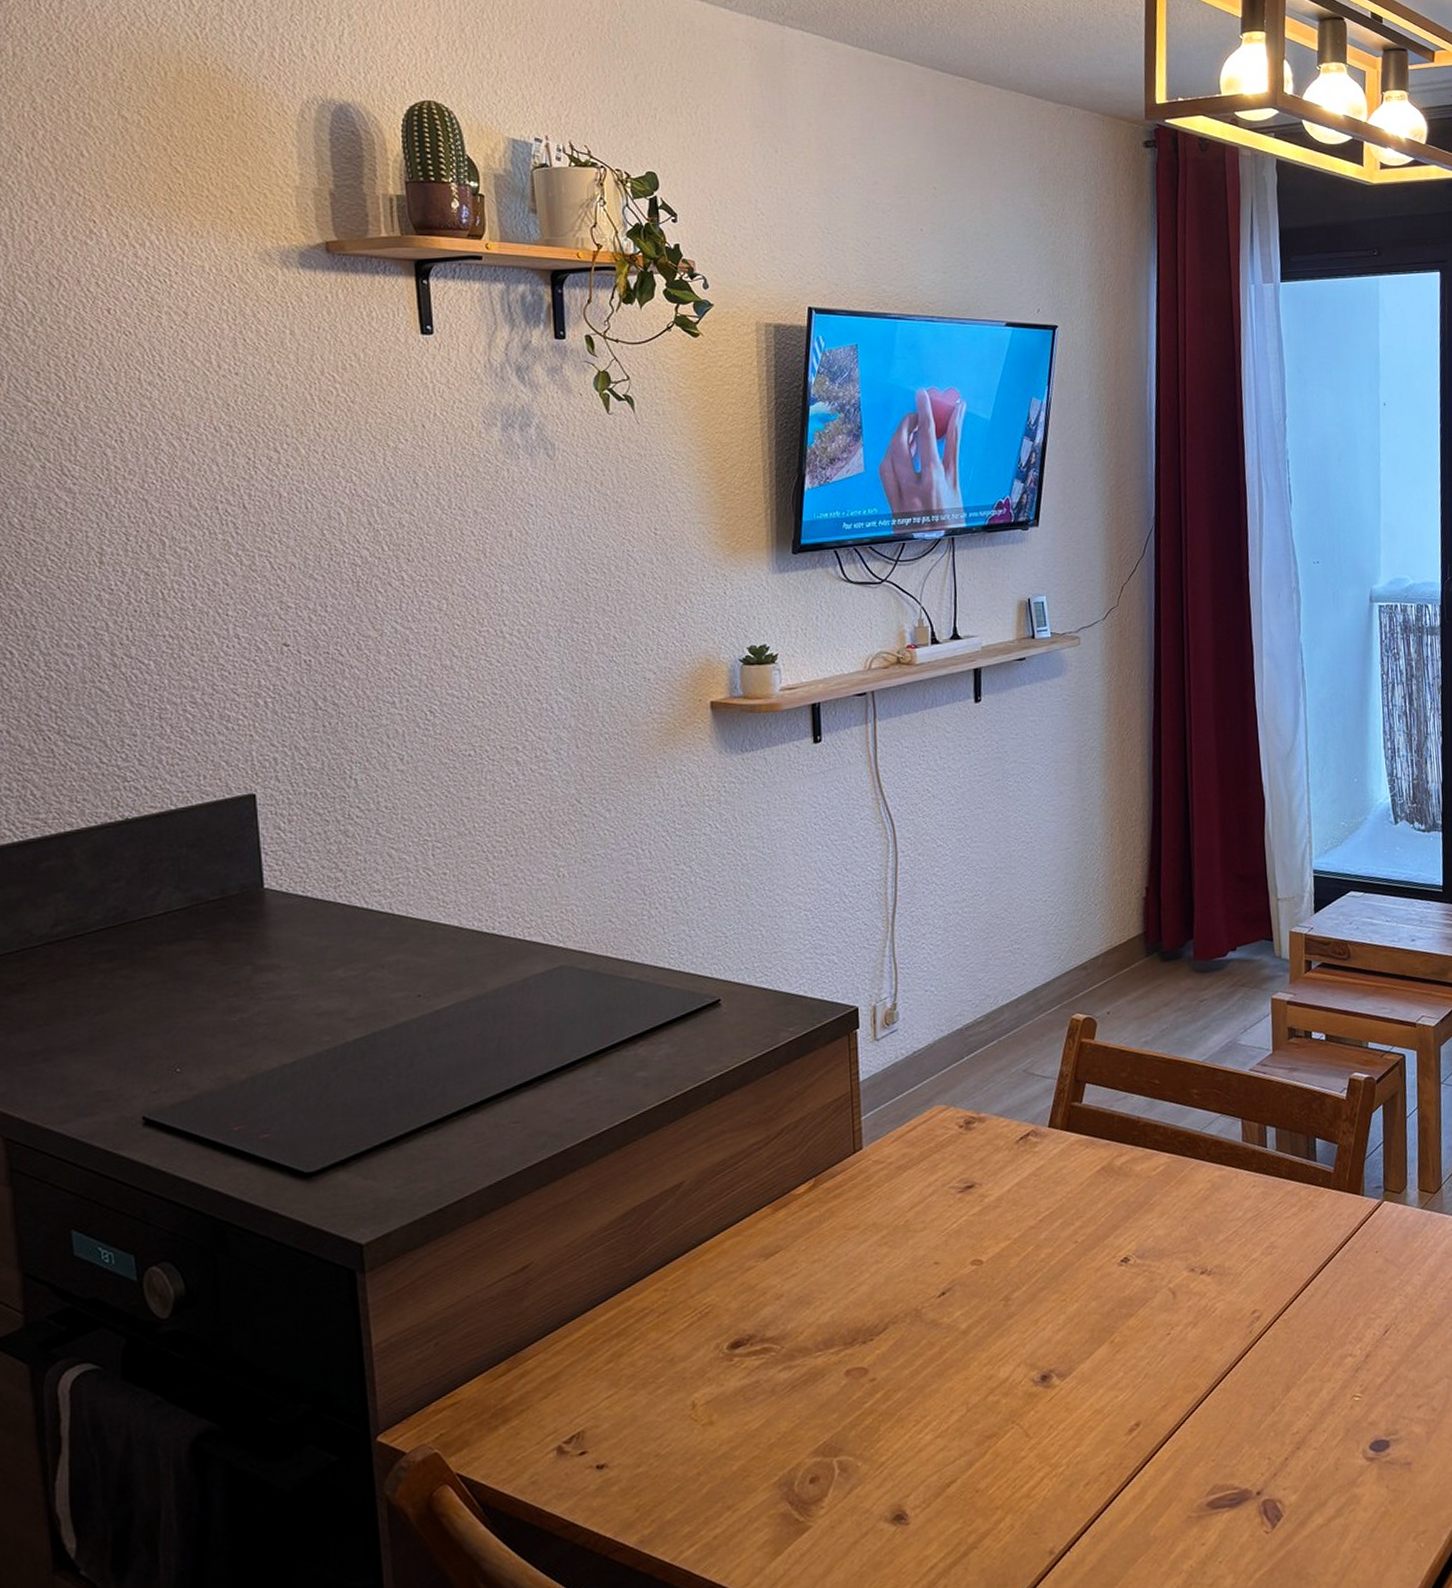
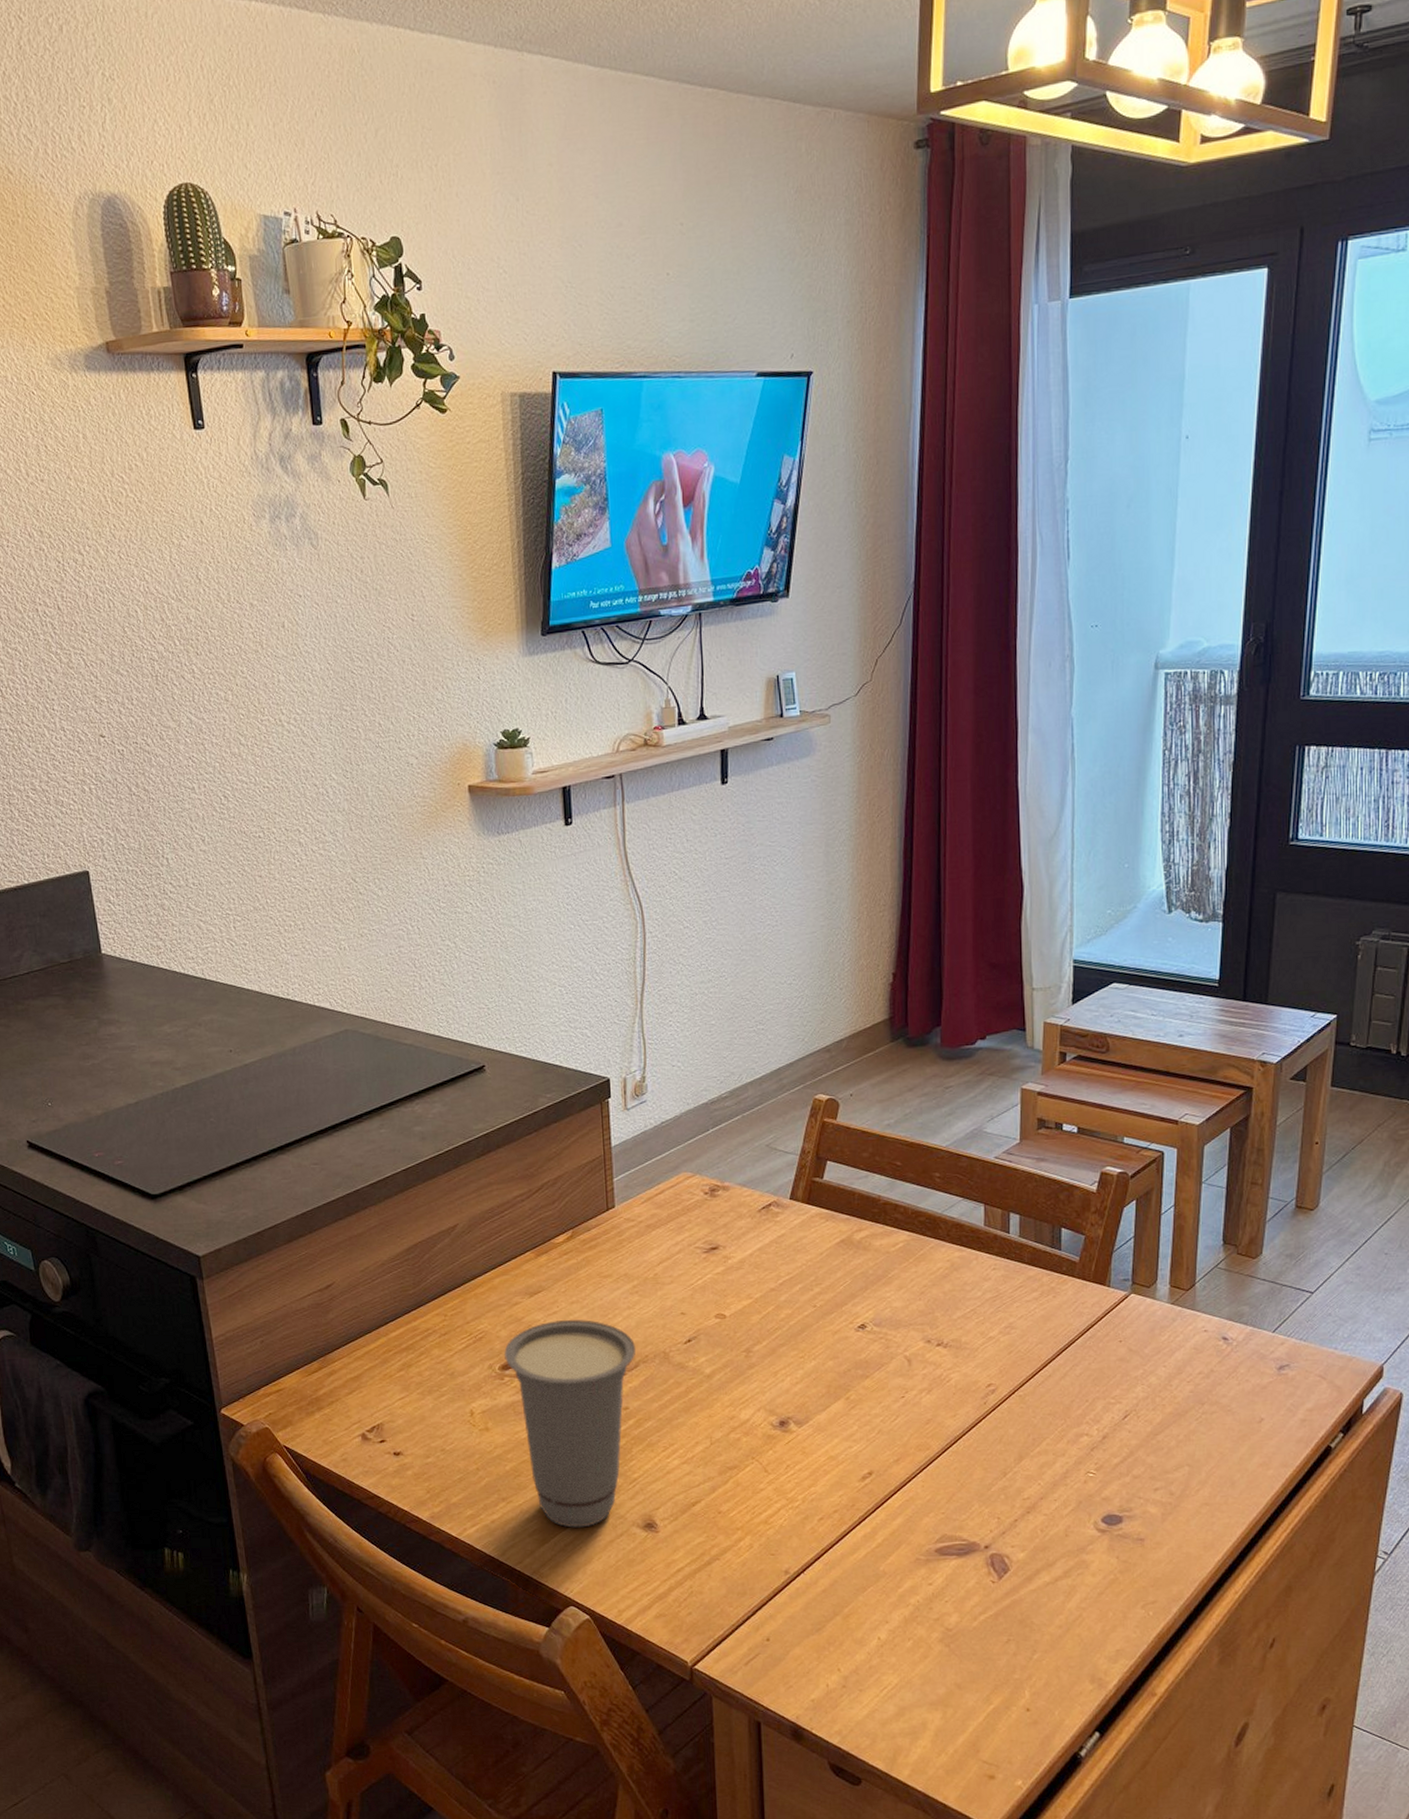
cup: none [733,1280,885,1533] -> present [503,1320,636,1528]

